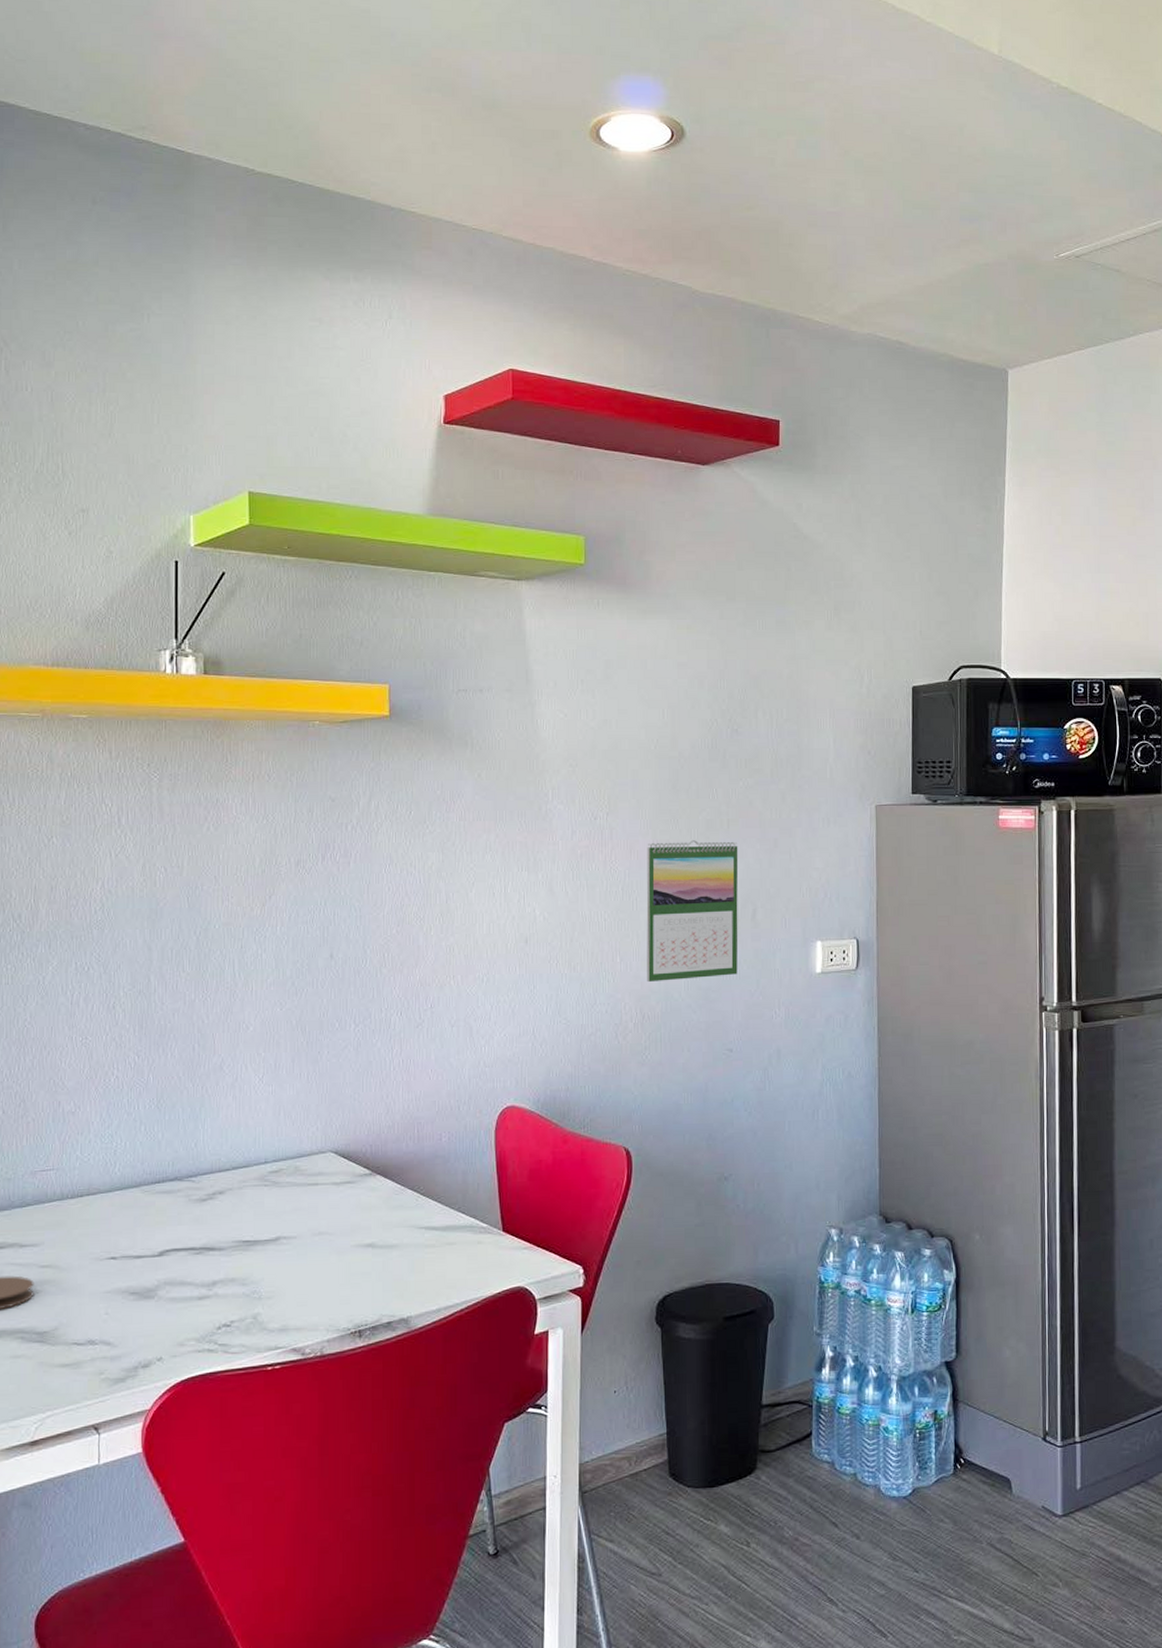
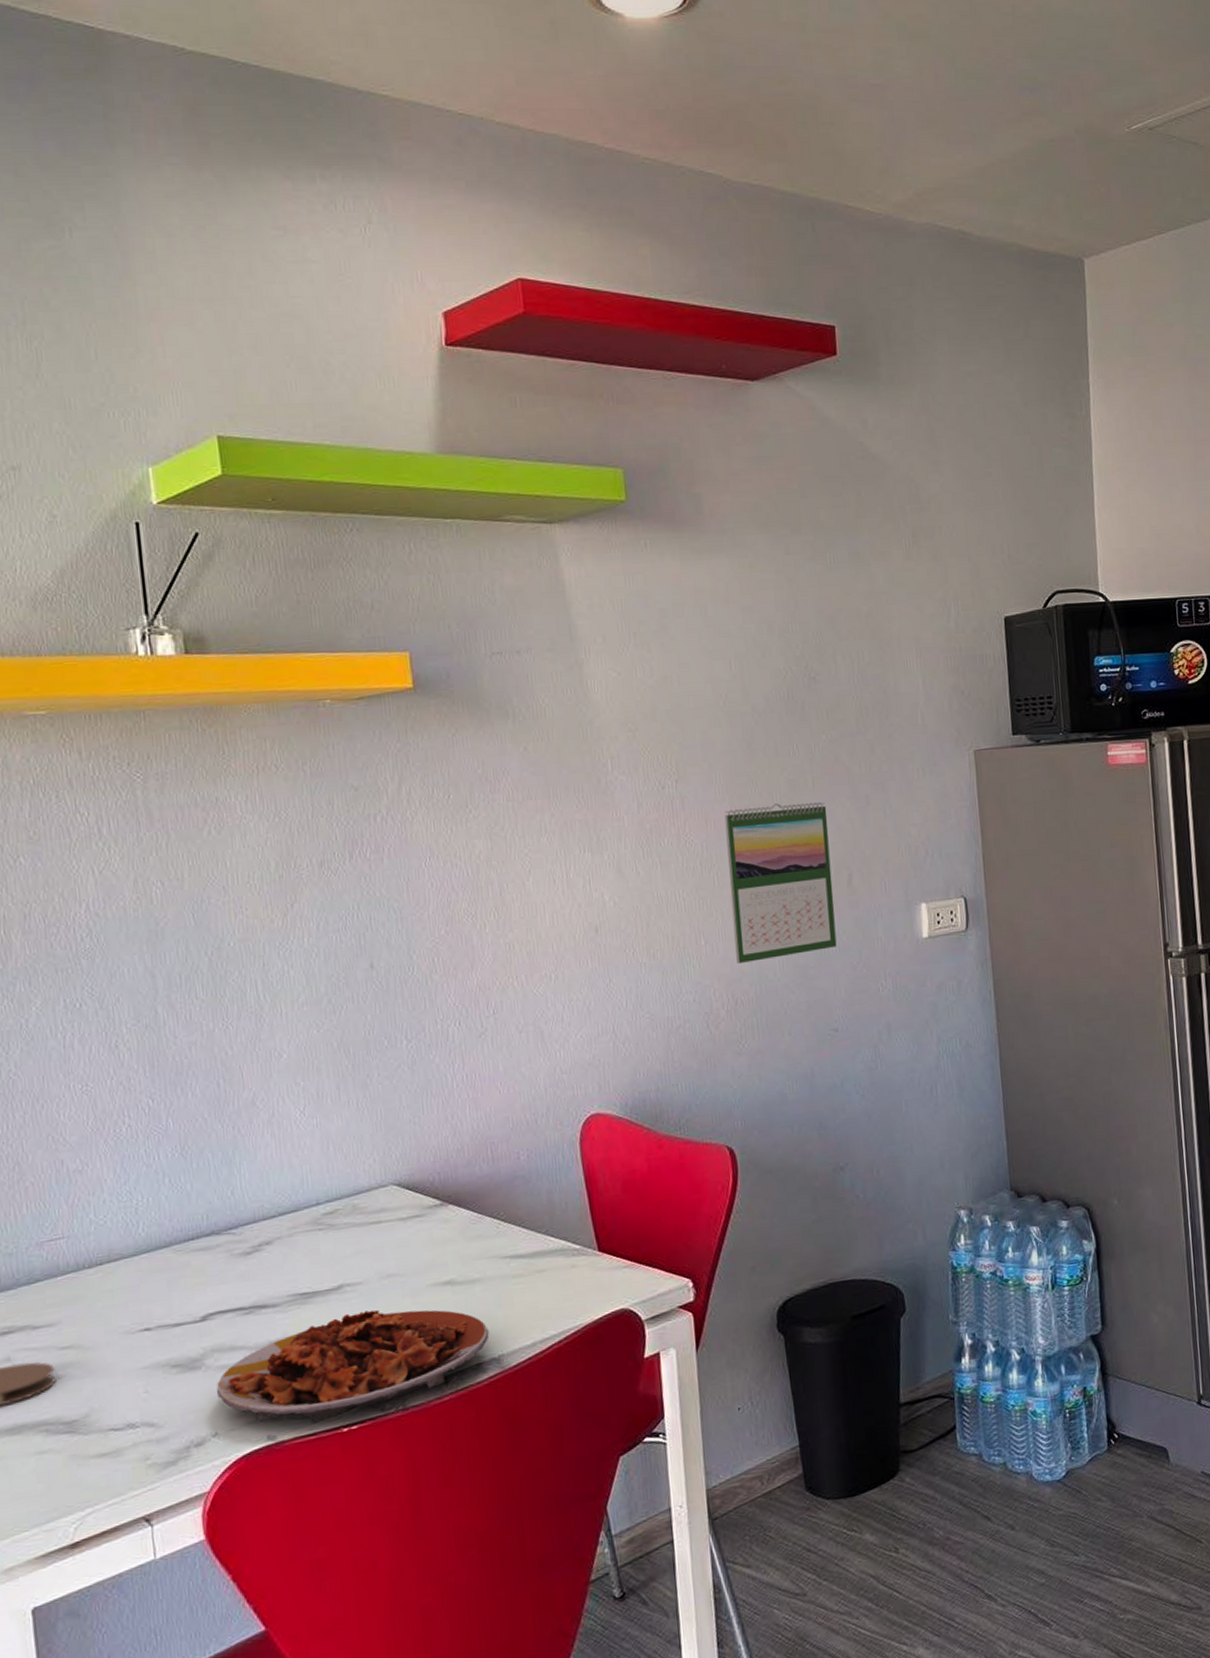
food plate: none [164,1262,401,1368] -> present [216,1310,489,1438]

